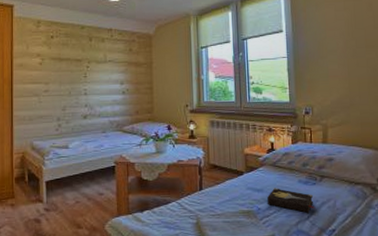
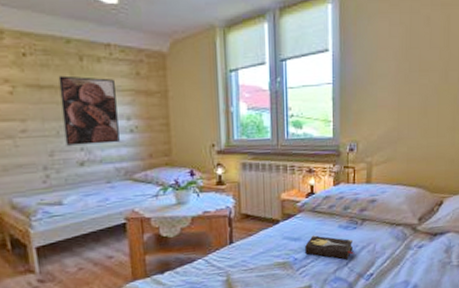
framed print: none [74,51,114,103] -> present [58,75,120,146]

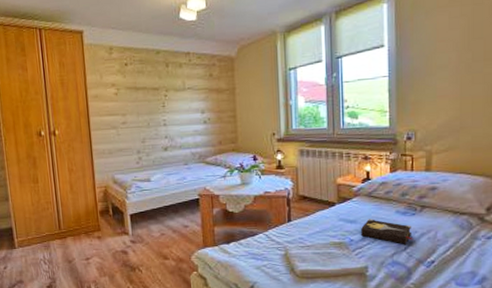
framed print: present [58,75,120,146] -> none [150,79,195,134]

